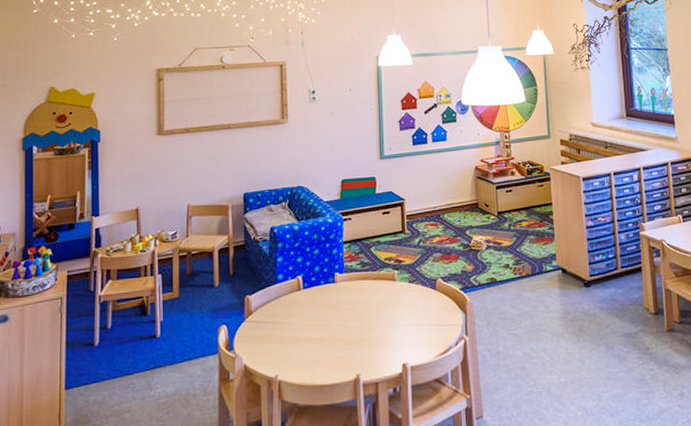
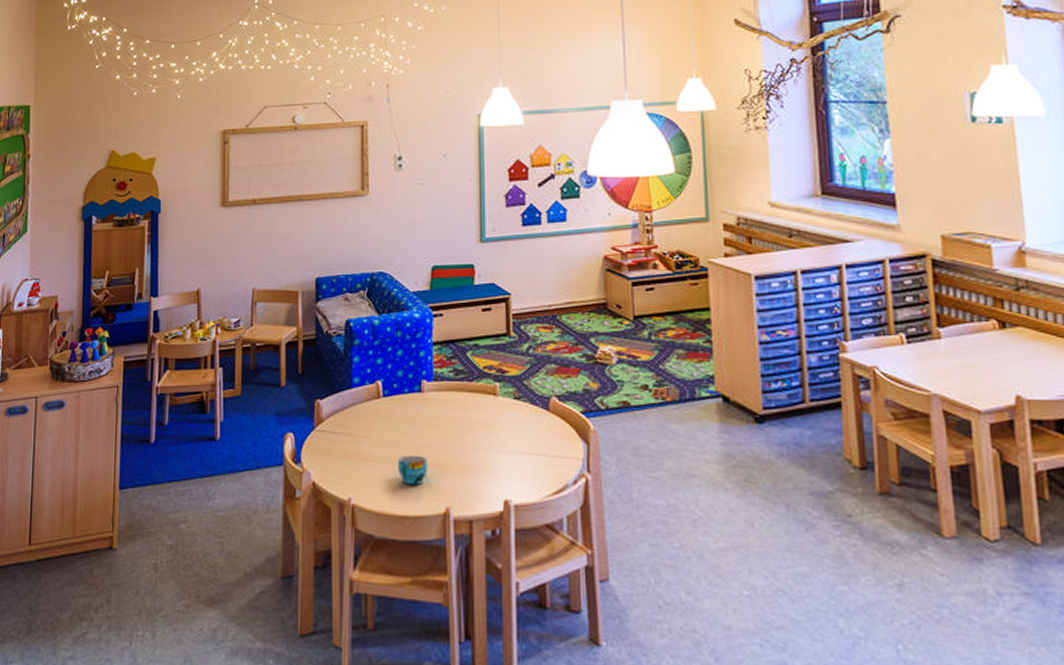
cup: none [317,334,341,359] -> present [398,454,428,485]

